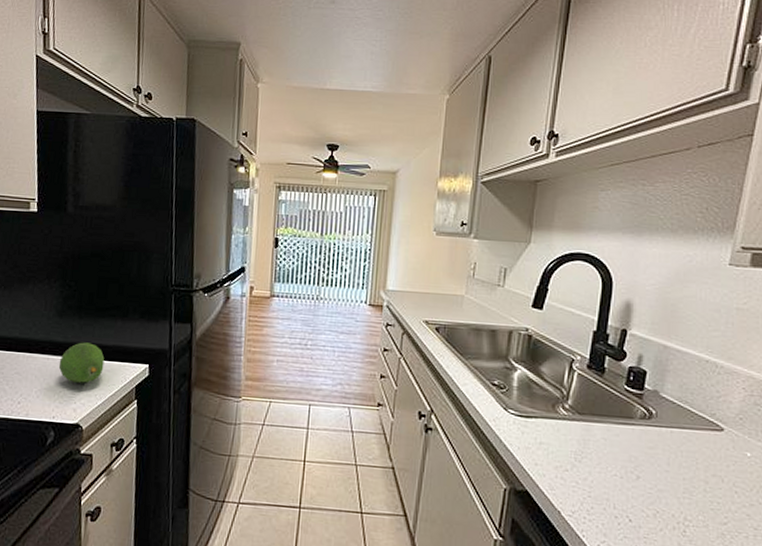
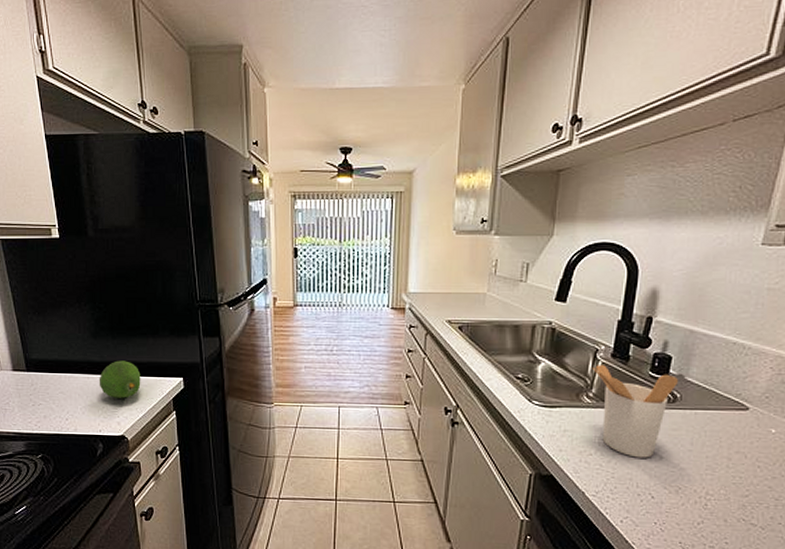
utensil holder: none [567,376,653,477] -> present [591,365,678,458]

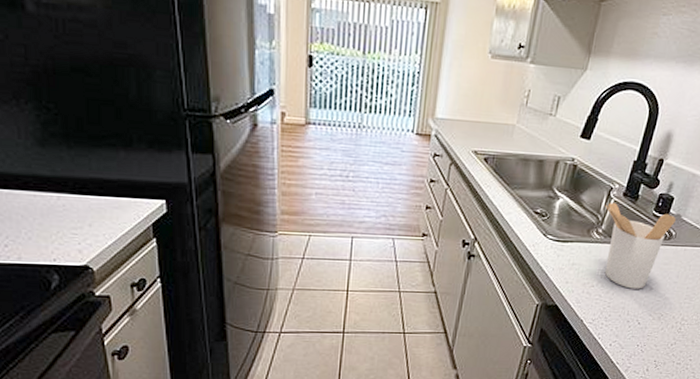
fruit: present [99,360,141,398] -> none [50,176,109,222]

